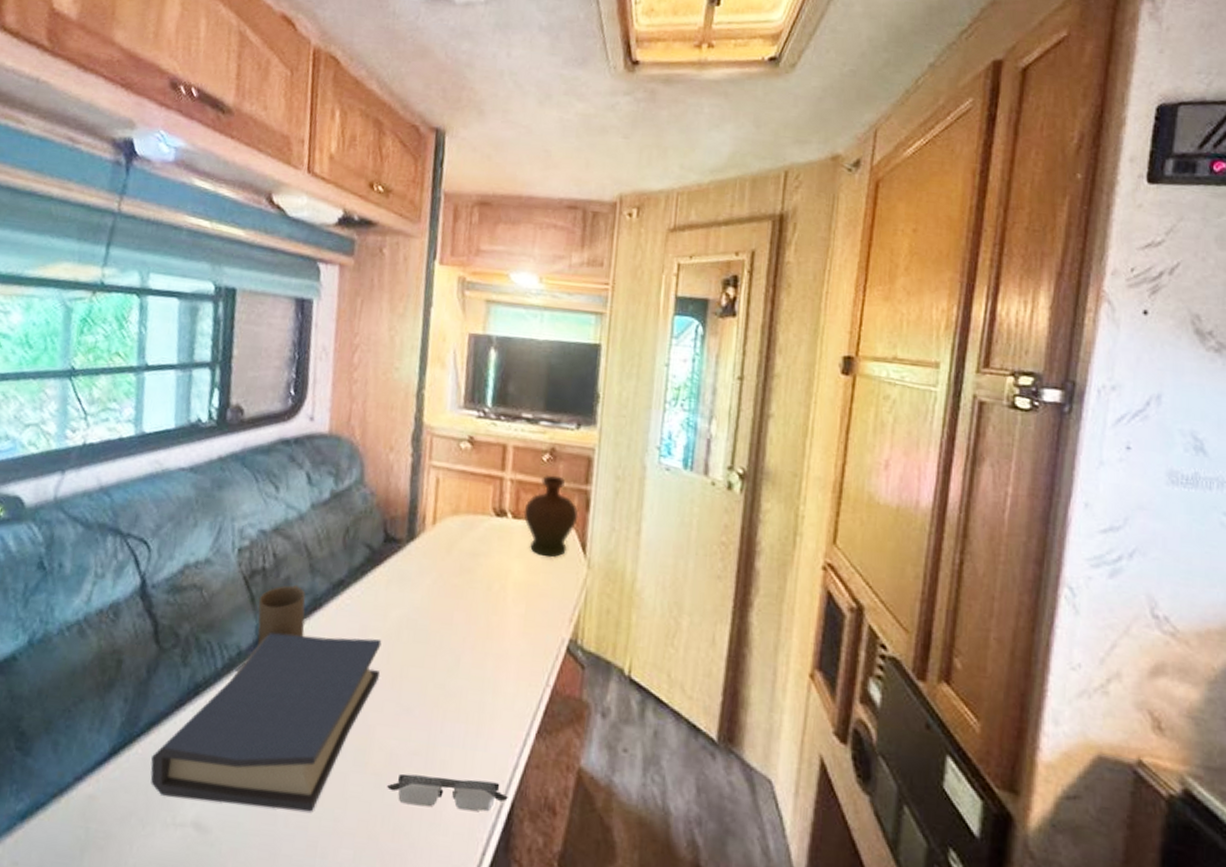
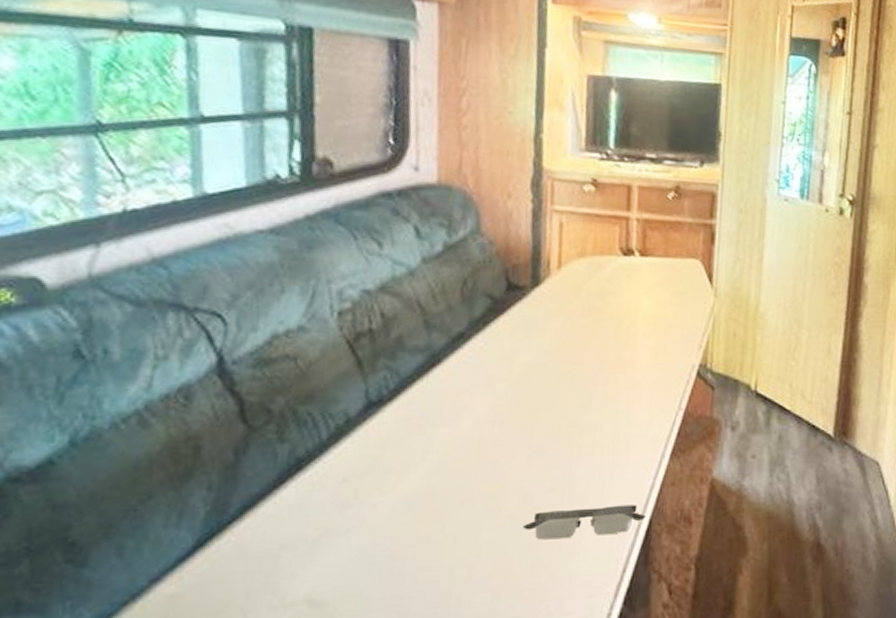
hardback book: present [150,632,382,812] -> none [248,386,510,579]
cup: present [257,584,306,646] -> none [366,342,423,411]
decorative vase: present [523,474,579,558] -> none [651,212,705,291]

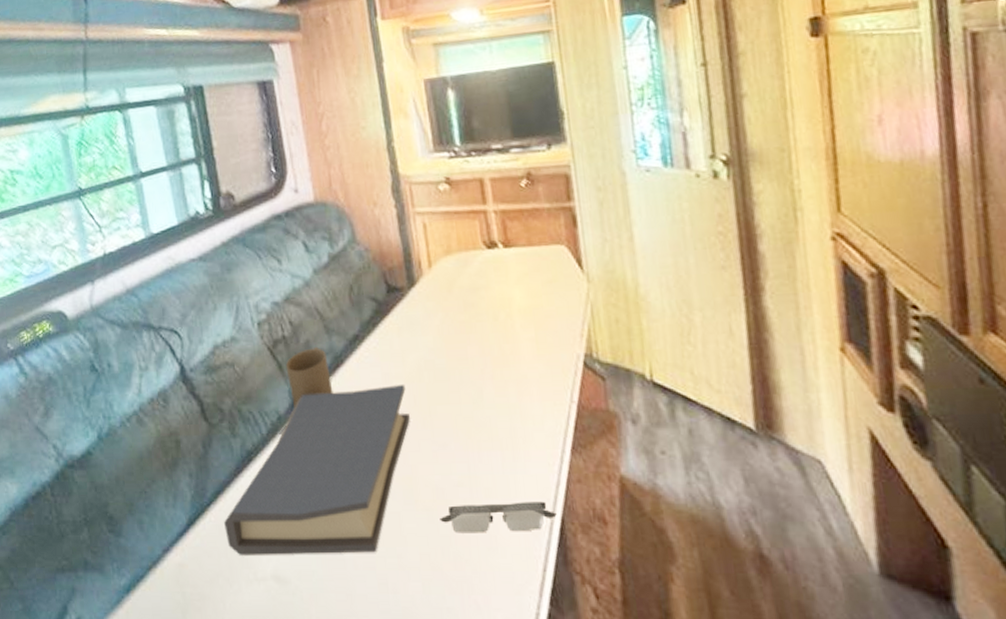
hardback book: none [248,386,510,579] -> present [224,383,410,555]
cup: none [366,342,423,411] -> present [285,346,333,409]

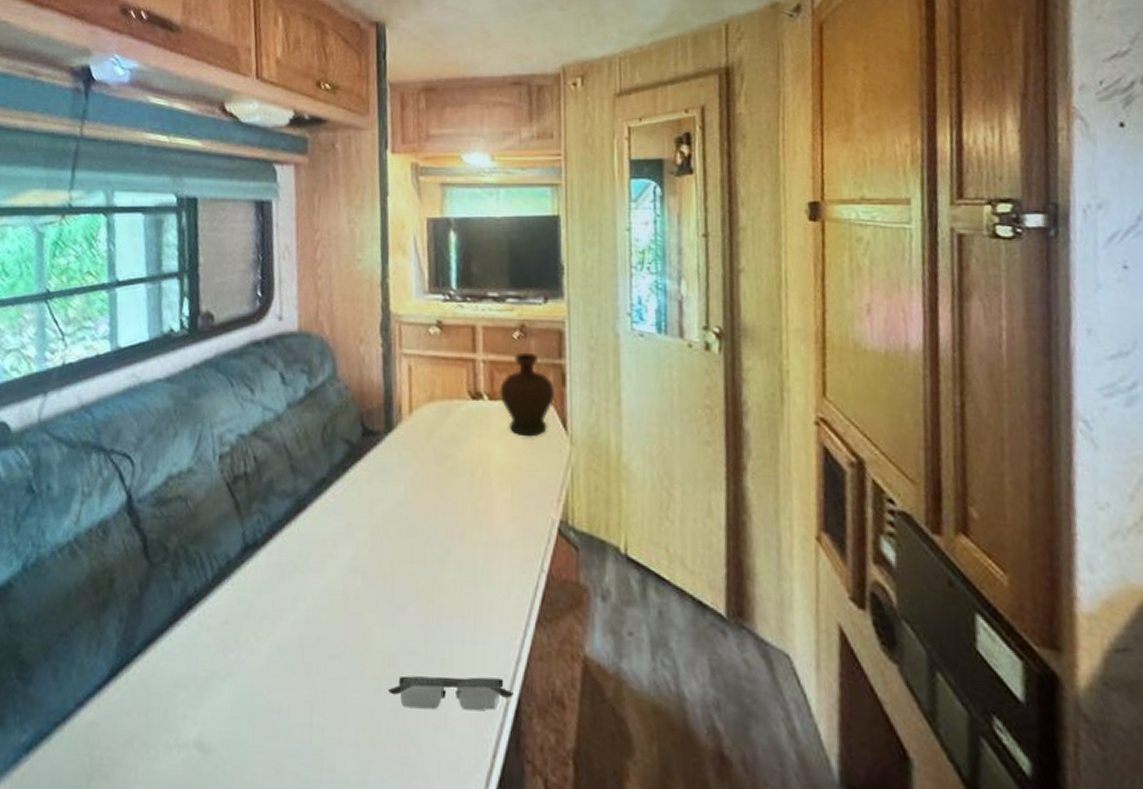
hardback book: present [224,383,410,555] -> none [149,536,370,723]
cup: present [285,346,333,409] -> none [243,487,291,554]
decorative vase: none [513,198,568,279] -> present [499,352,556,437]

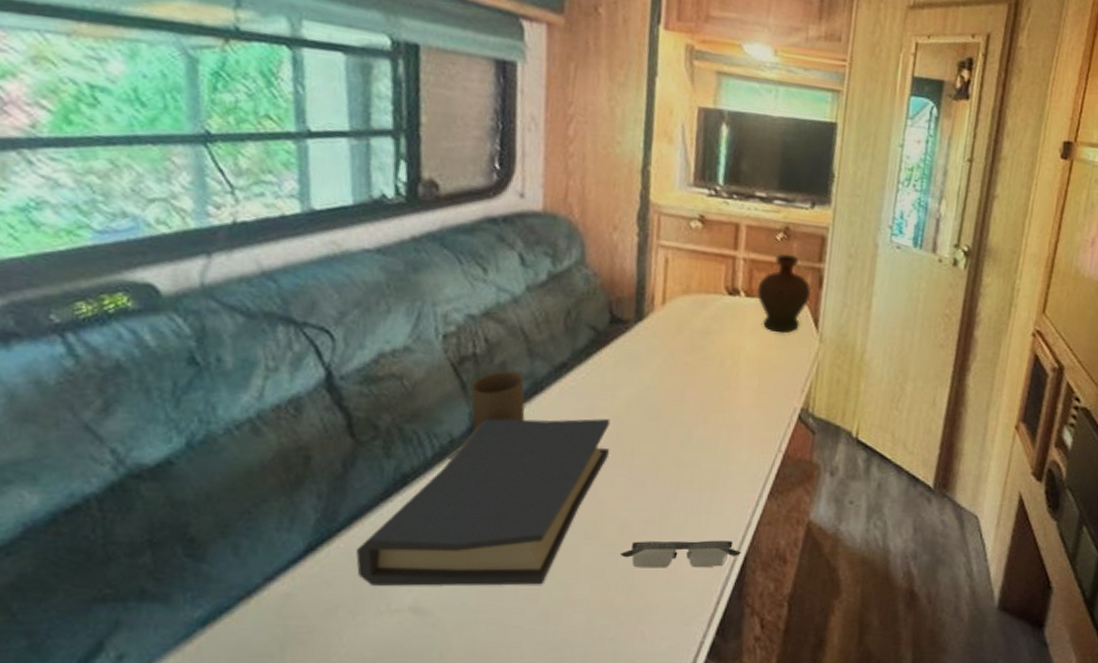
hardback book: none [149,536,370,723] -> present [356,418,611,586]
cup: none [243,487,291,554] -> present [470,369,525,433]

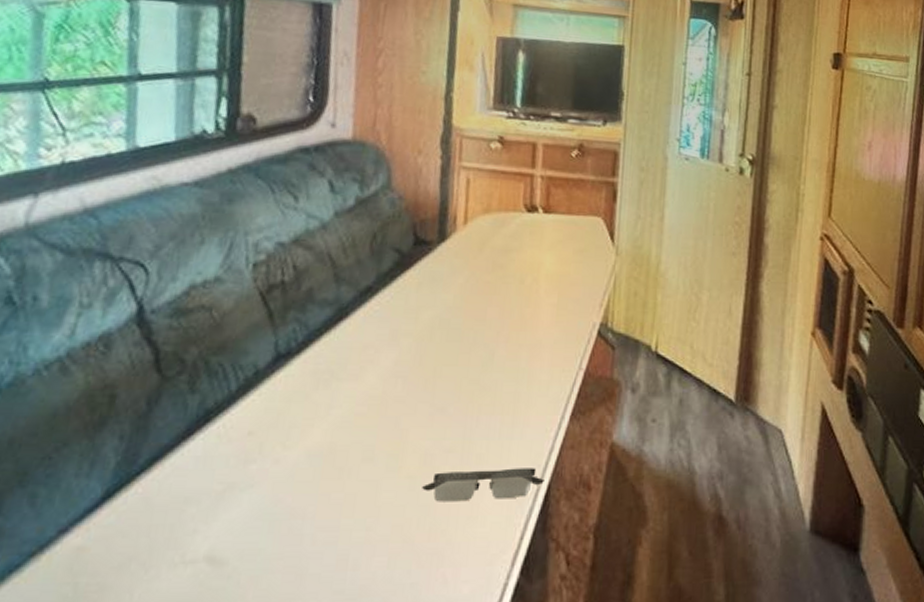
hardback book: present [356,418,611,586] -> none [153,342,414,534]
cup: present [470,369,525,433] -> none [276,295,330,363]
decorative vase: present [756,253,812,333] -> none [554,169,607,248]

